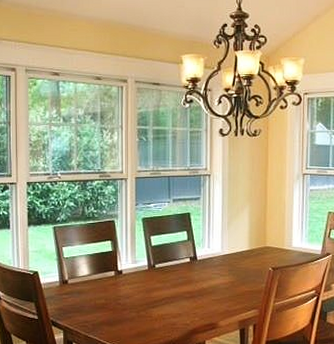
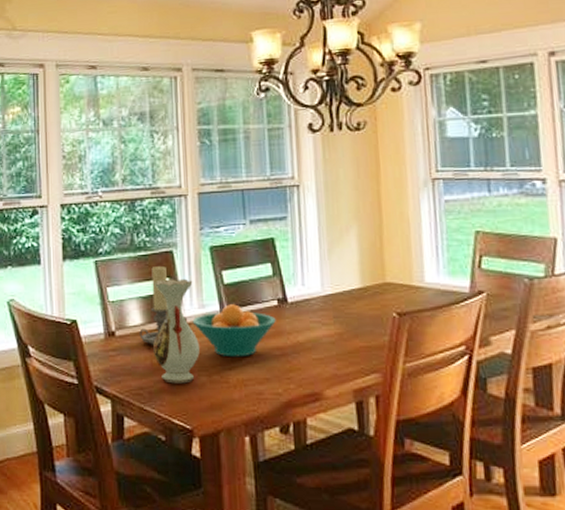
candle holder: none [86,231,109,290] -> present [139,265,168,345]
vase: none [96,241,131,318] -> present [152,278,200,384]
fruit bowl: none [127,261,188,299] -> present [192,304,276,358]

